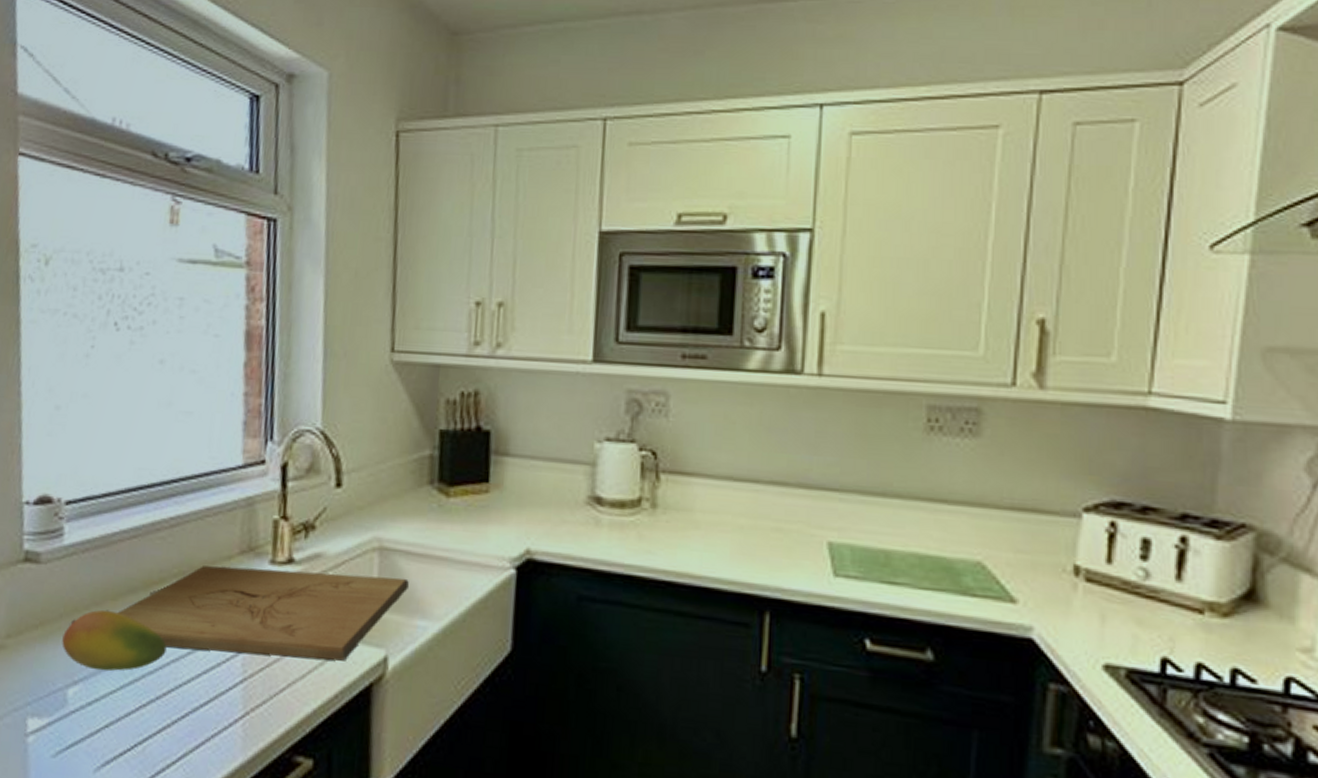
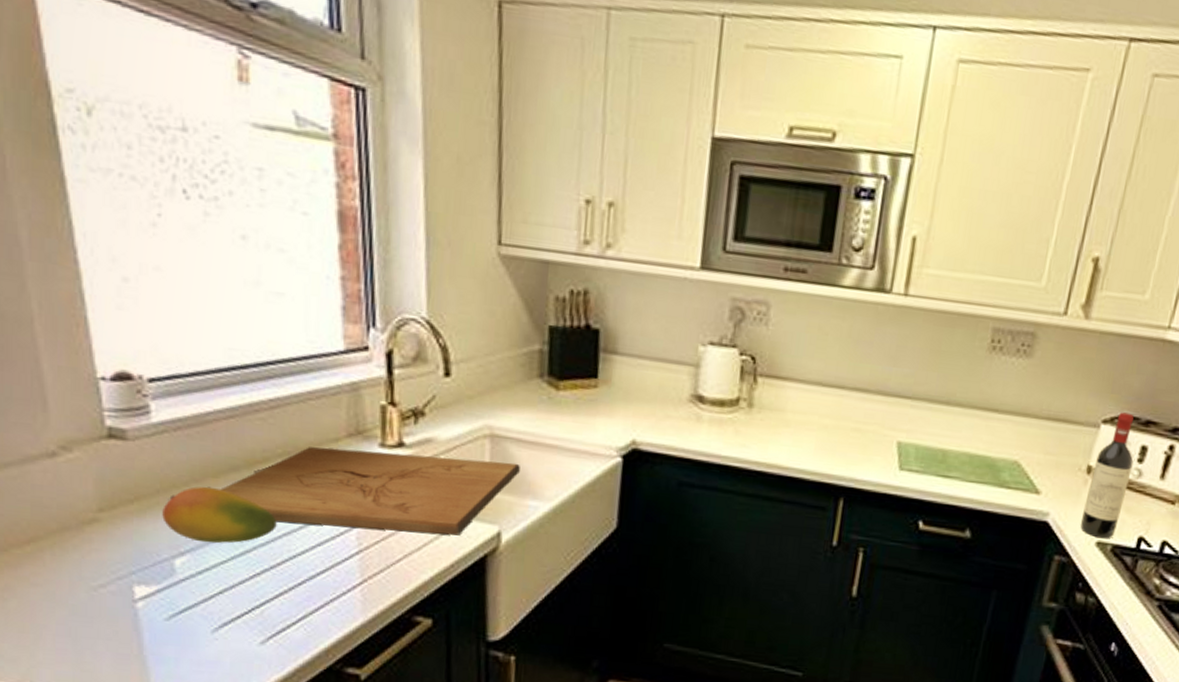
wine bottle: none [1077,497,1135,661] -> present [1080,412,1134,539]

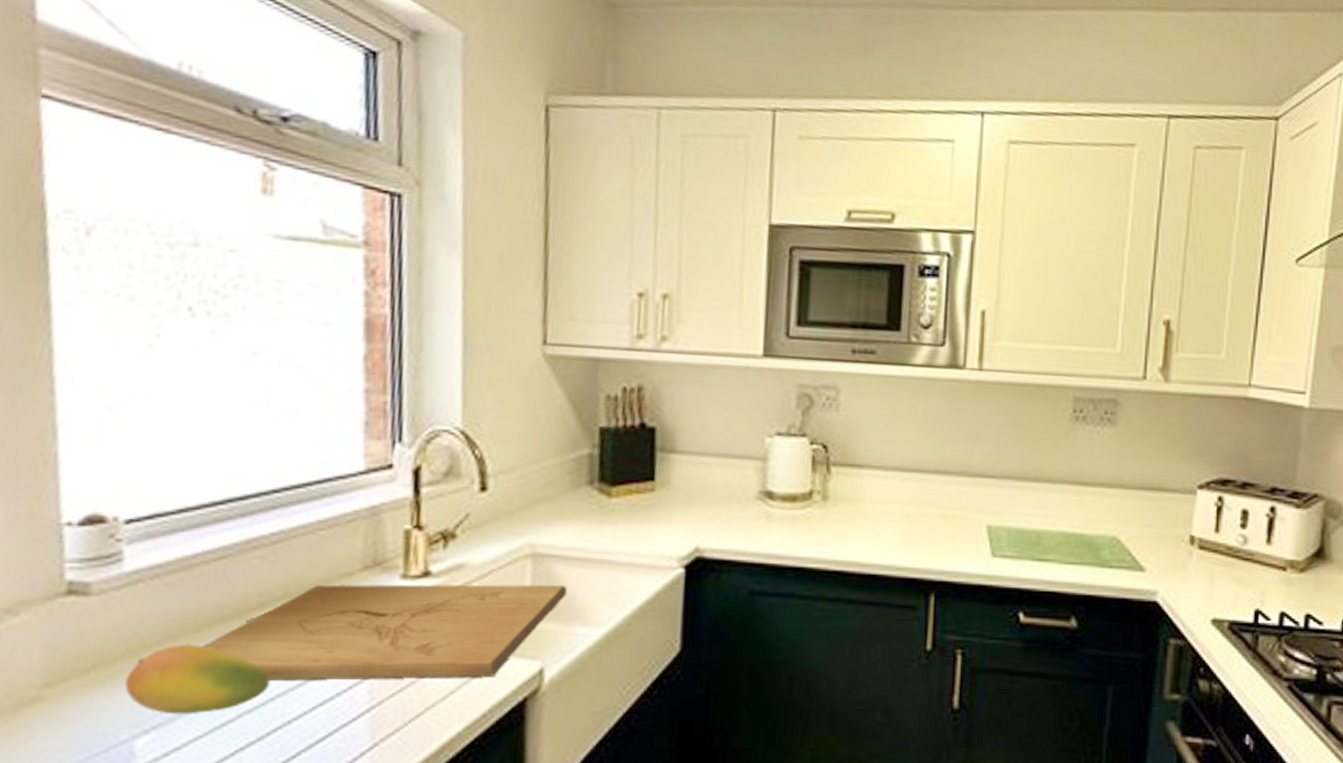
wine bottle: present [1080,412,1134,539] -> none [1191,476,1236,615]

